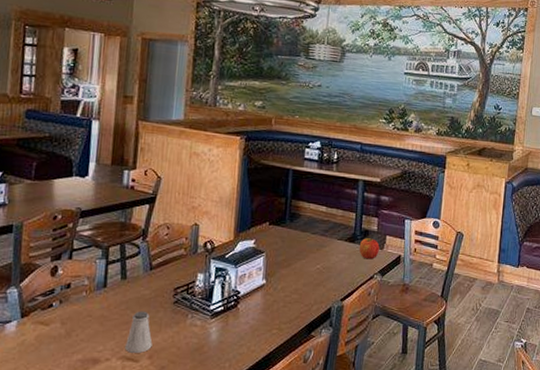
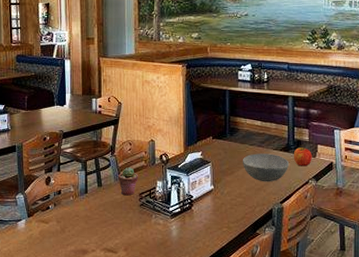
saltshaker: present [125,311,153,353] -> none [106,212,126,246]
potted succulent: none [148,256,175,291] -> present [118,167,138,196]
bowl: none [302,243,354,277] -> present [243,153,290,182]

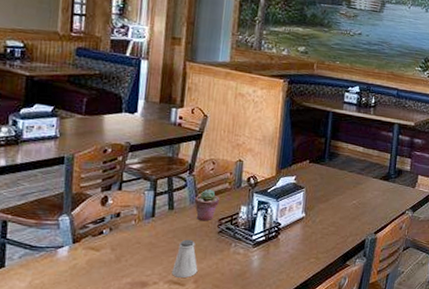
saltshaker: none [106,212,126,246] -> present [172,239,198,278]
bowl: present [243,153,290,182] -> none [339,181,388,212]
apple: present [293,146,312,166] -> none [392,176,412,197]

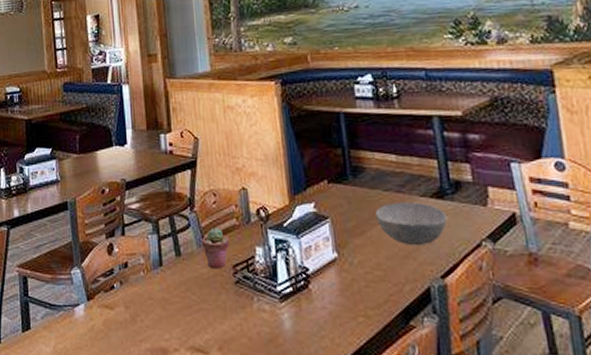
saltshaker: present [172,239,198,278] -> none [191,293,220,343]
bowl: none [339,181,388,212] -> present [376,202,448,246]

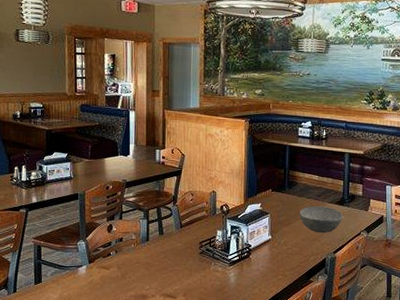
potted succulent: present [202,228,229,269] -> none [179,217,199,244]

